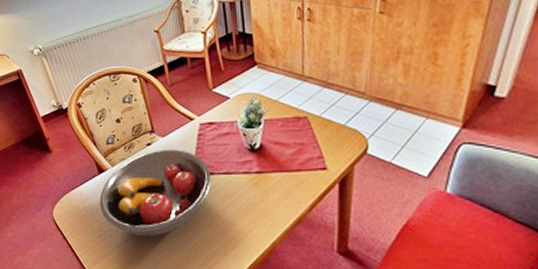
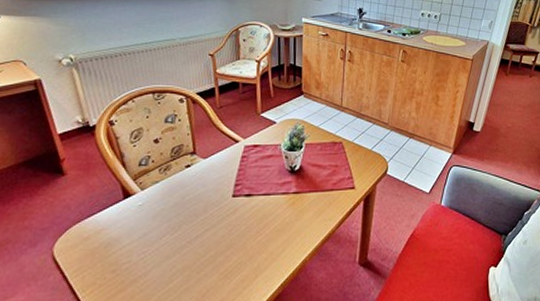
fruit bowl: present [99,149,212,236] -> none [119,171,251,266]

